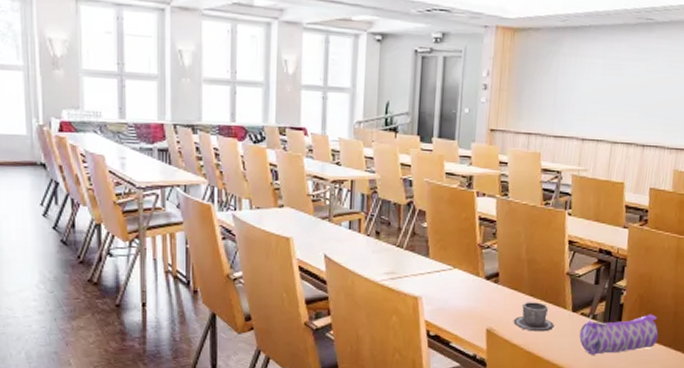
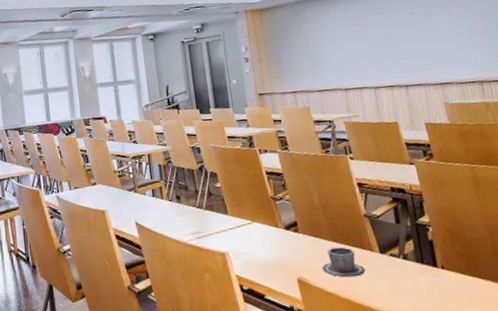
pencil case: present [579,314,659,355] -> none [394,248,483,297]

